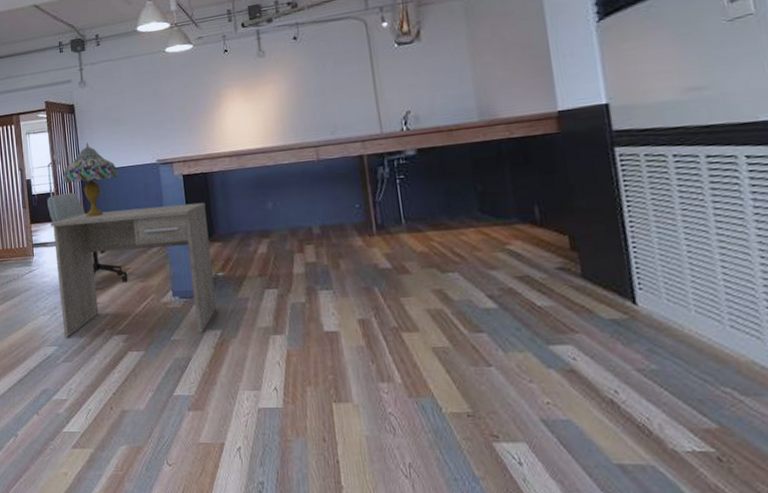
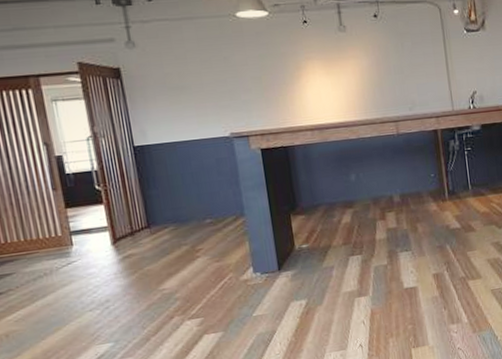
office chair: present [47,192,128,283] -> none [88,170,201,265]
desk: present [50,202,217,337] -> none [94,176,301,331]
table lamp: present [62,142,119,218] -> none [108,112,185,198]

